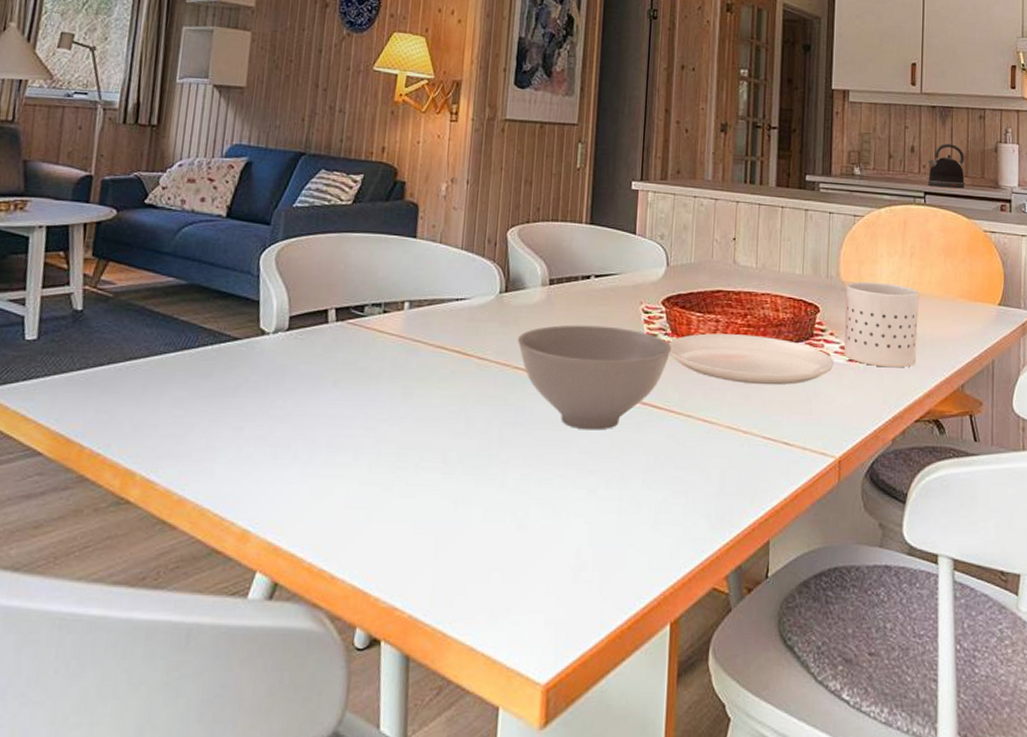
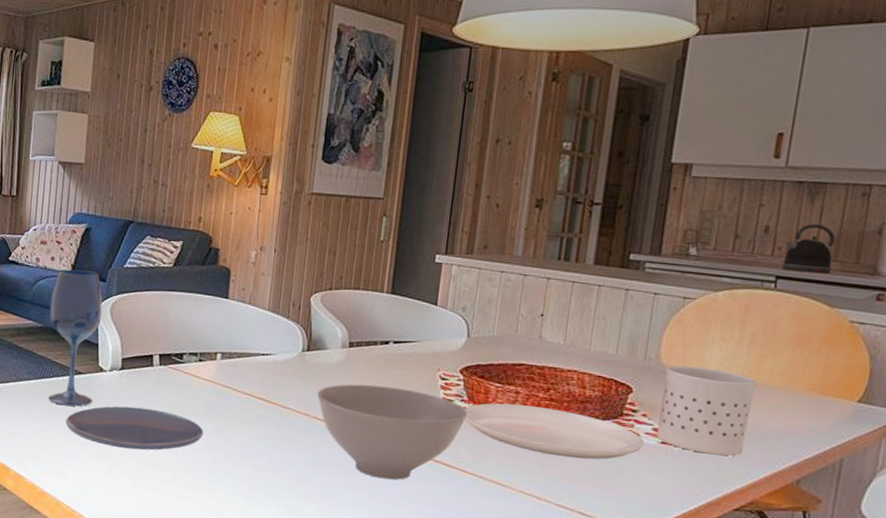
wineglass: none [192,211,266,383] -> present [48,269,103,407]
plate: none [214,375,390,429] -> present [65,406,204,451]

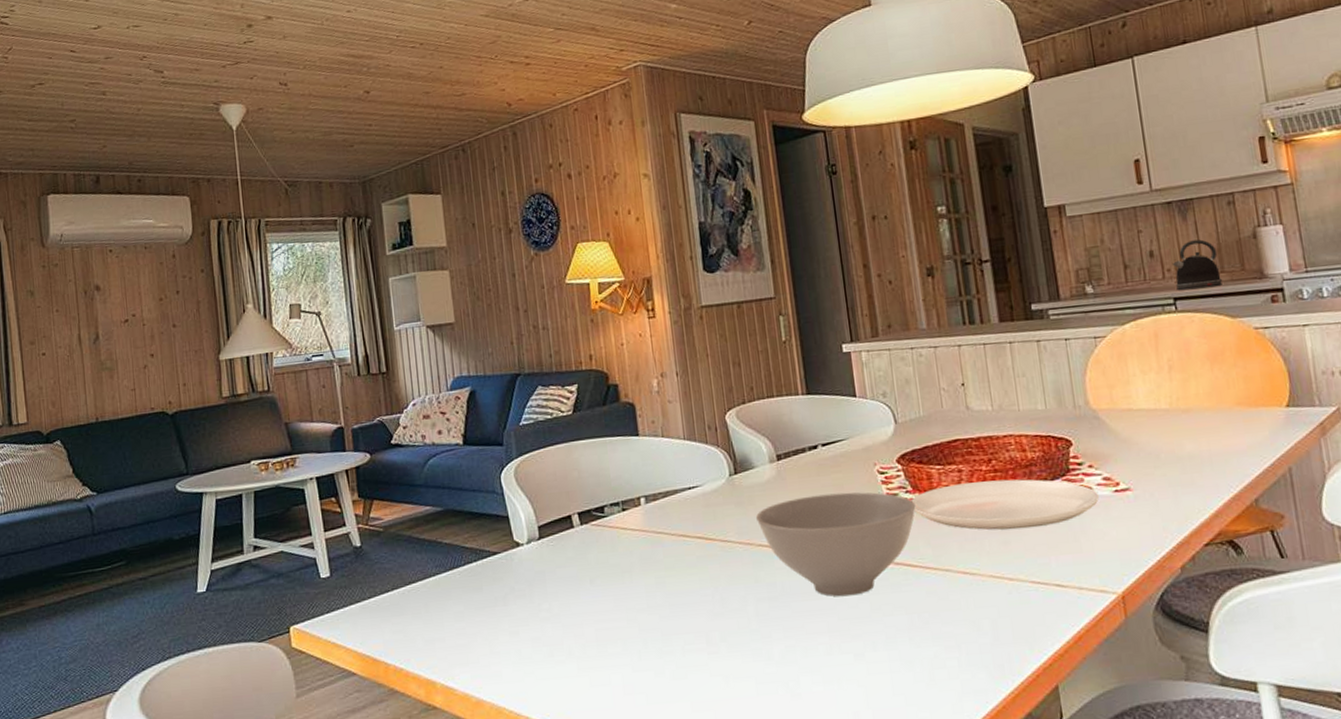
wineglass: present [48,269,103,407] -> none [446,437,514,595]
plate: present [65,406,204,451] -> none [489,575,645,630]
mug: present [657,365,756,456] -> none [1099,403,1195,493]

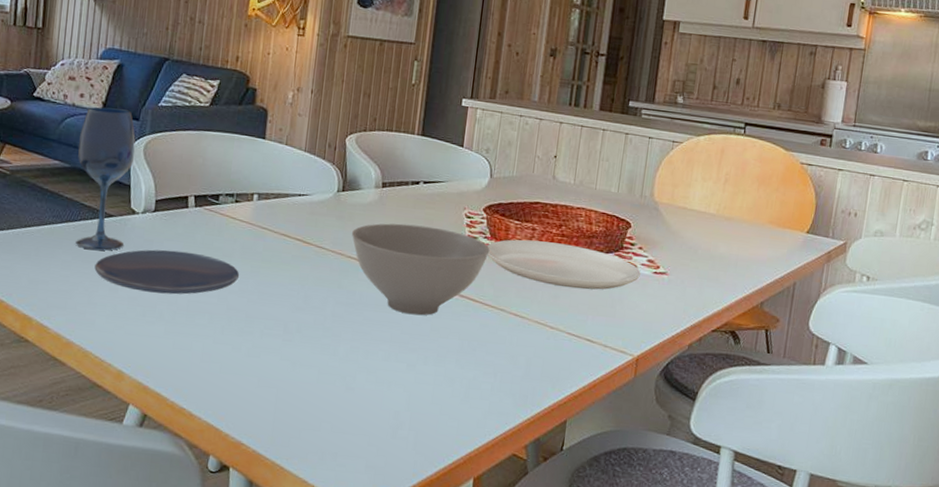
wineglass: none [446,437,514,595] -> present [76,106,136,251]
plate: none [489,575,645,630] -> present [94,249,240,295]
kettle: present [1172,239,1223,290] -> none [750,78,790,121]

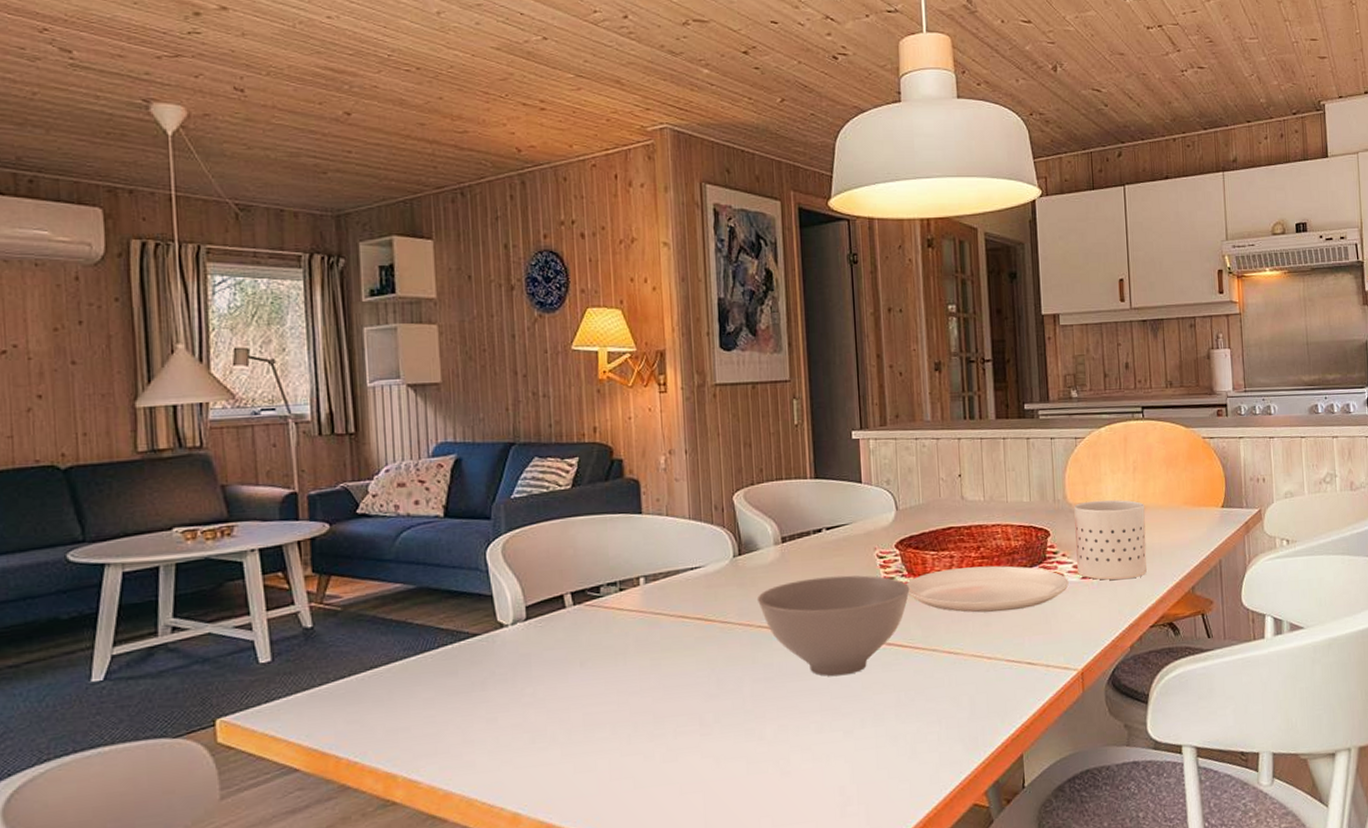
wineglass: present [76,106,136,251] -> none [422,509,495,680]
plate: present [94,249,240,295] -> none [464,657,639,716]
mug: none [651,203,730,283] -> present [1074,500,1147,581]

